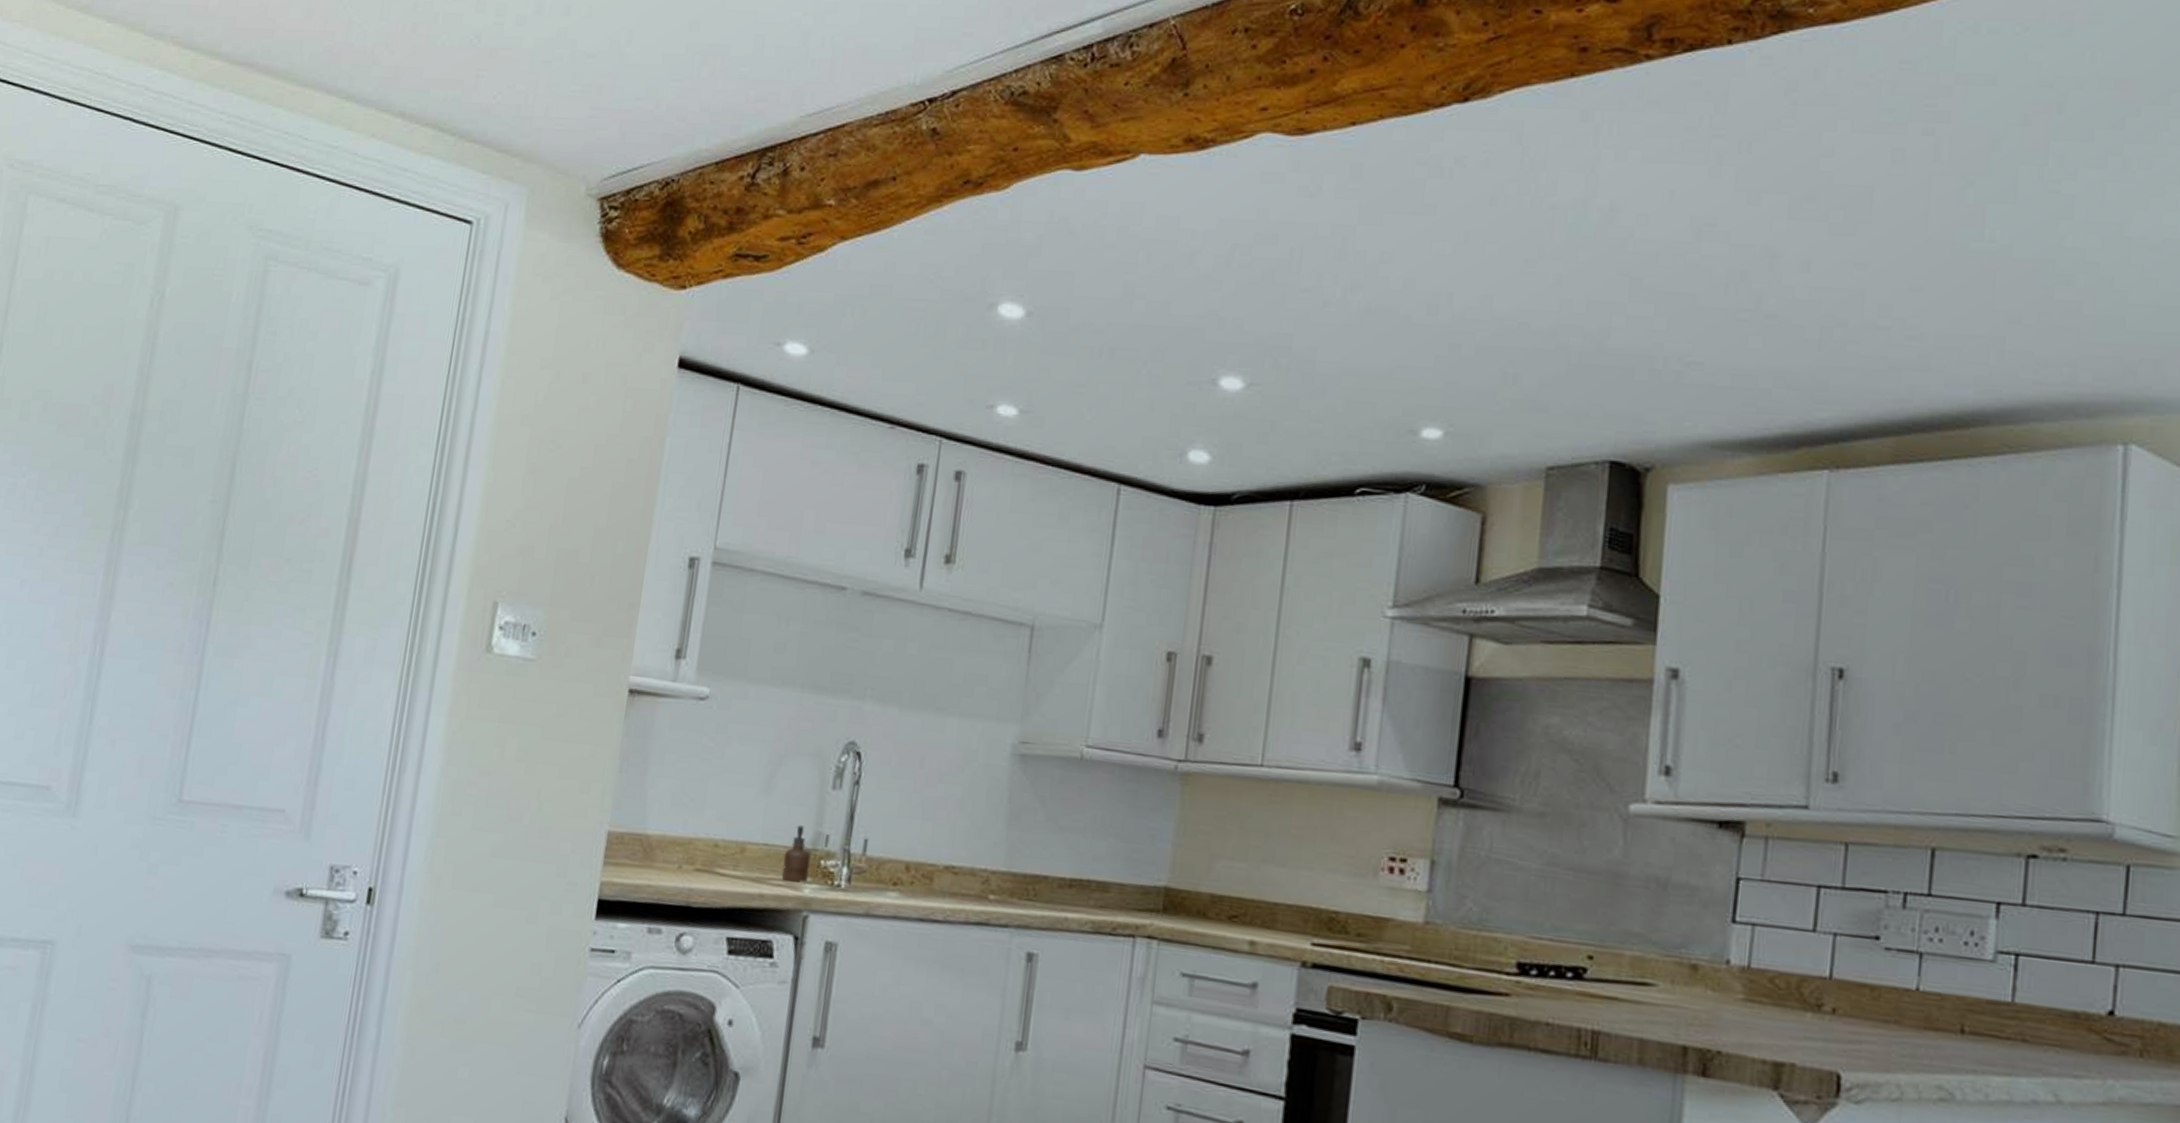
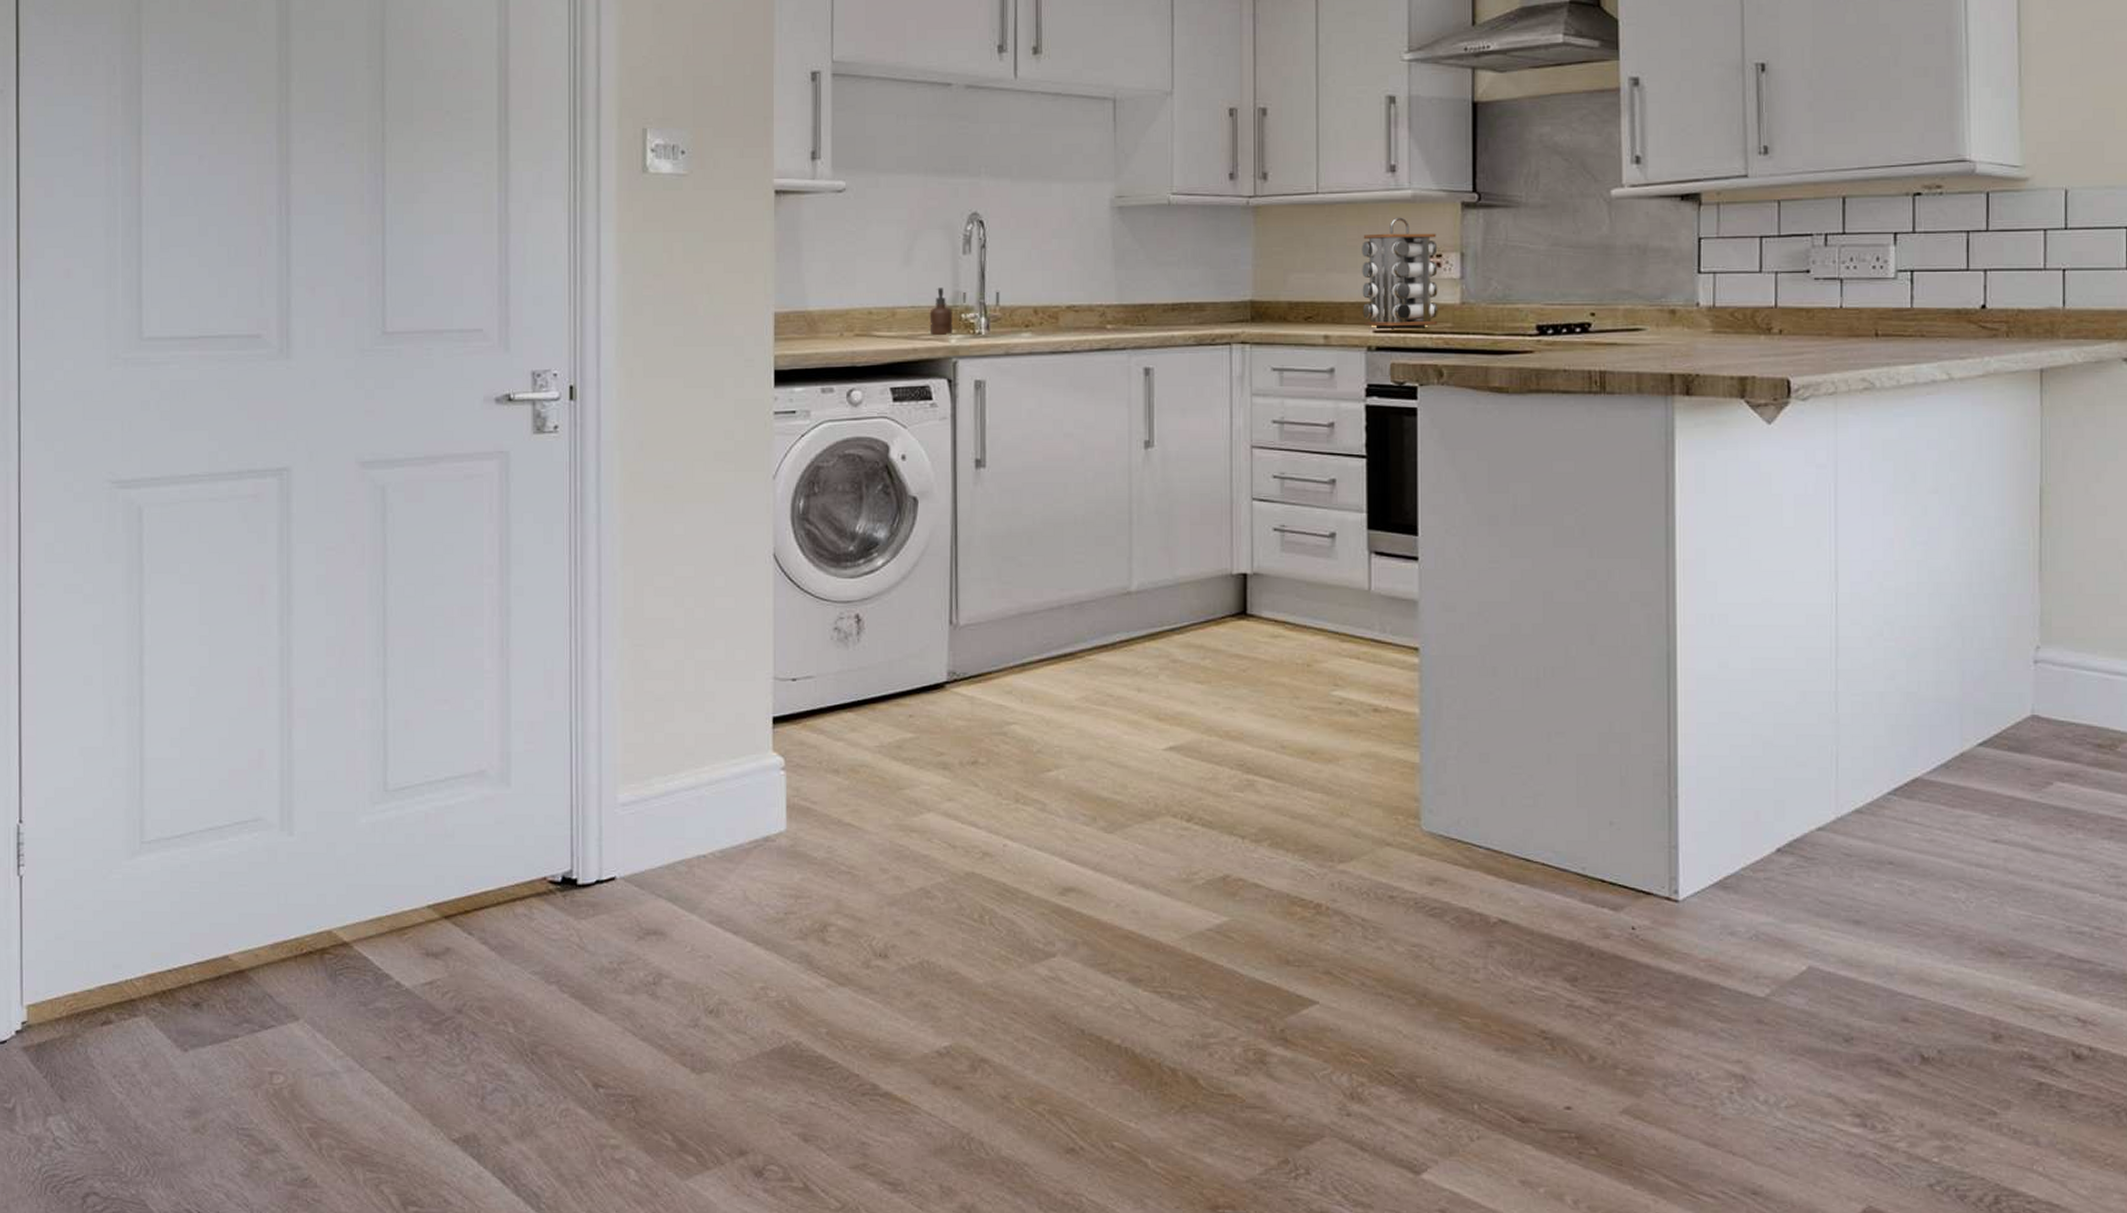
spice rack: none [1300,806,1403,947] -> present [1362,217,1438,328]

